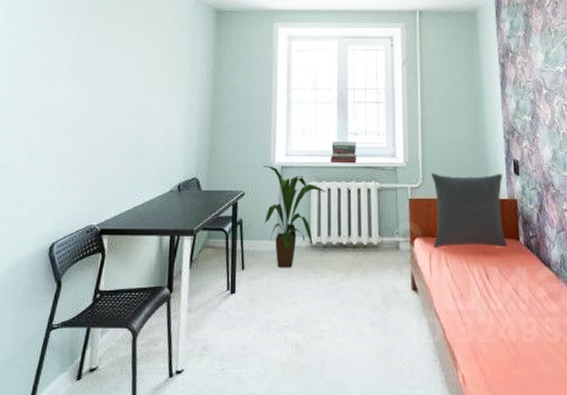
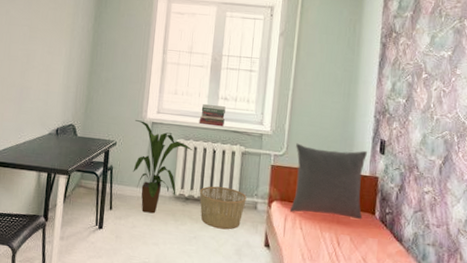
basket: none [337,229,388,276] -> present [199,186,247,230]

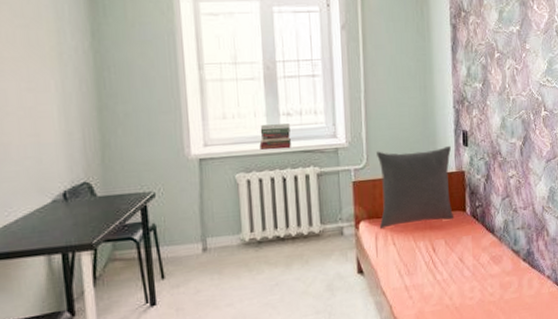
house plant: present [133,119,193,214] -> none [176,159,258,272]
basket: present [199,186,247,230] -> none [273,218,330,268]

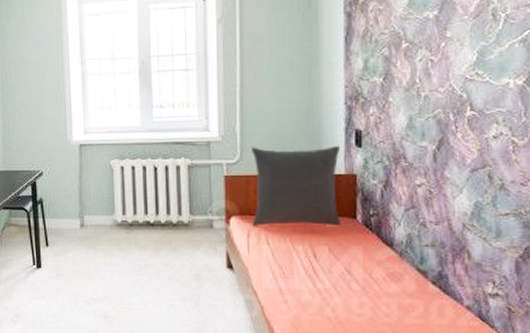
books: present [259,123,291,151] -> none [133,116,163,140]

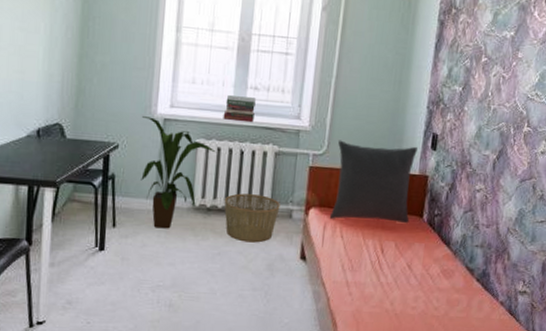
house plant: none [60,143,130,245] -> present [141,115,216,229]
books: none [133,116,163,140] -> present [223,95,256,123]
basket: none [144,208,200,254] -> present [224,193,280,243]

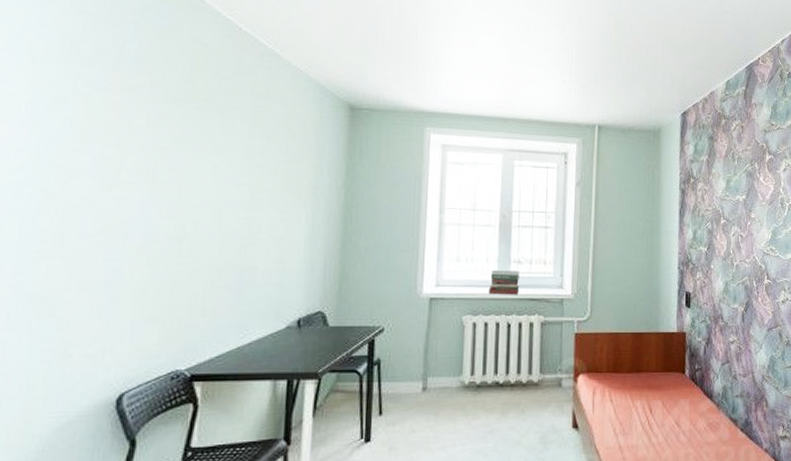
house plant: present [141,115,216,229] -> none [408,296,483,412]
basket: present [224,193,280,243] -> none [493,366,549,417]
pillow: present [329,140,417,224] -> none [597,305,673,383]

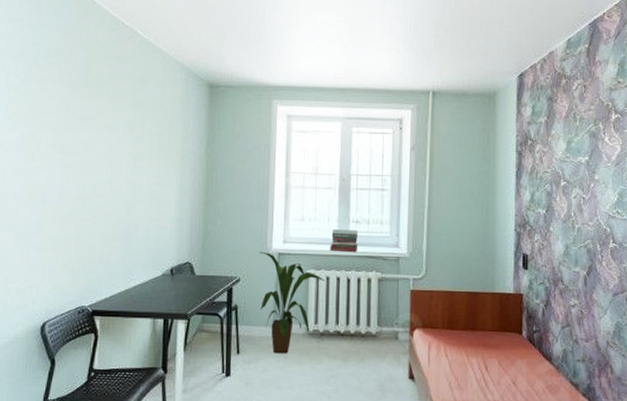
house plant: none [408,296,483,412] -> present [260,251,325,354]

